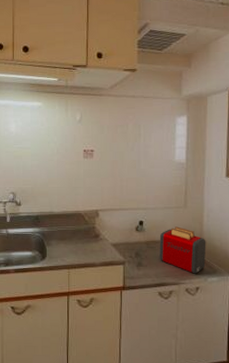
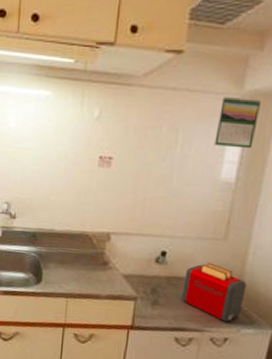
calendar: none [167,100,195,137] -> present [214,96,261,149]

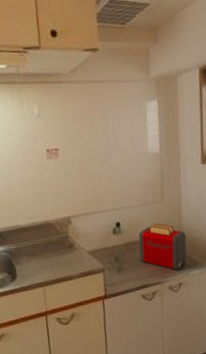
calendar: present [214,96,261,149] -> none [136,82,166,125]

